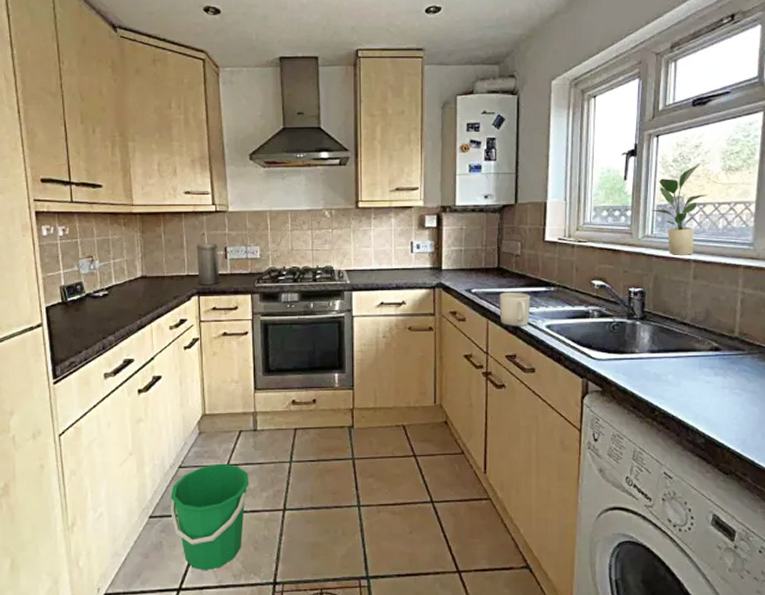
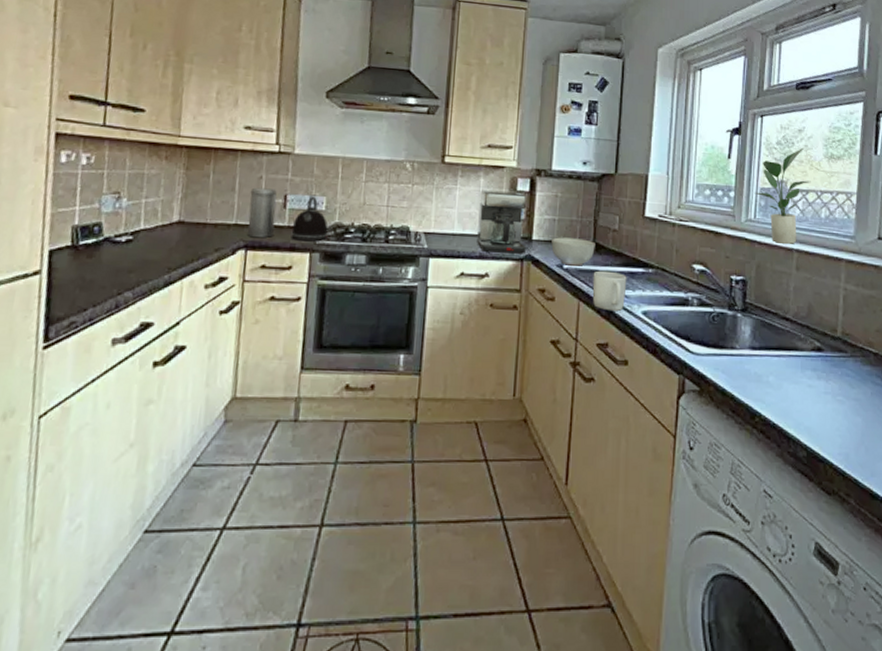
bucket: present [170,463,249,571] -> none [173,462,282,608]
kettle: none [234,246,264,285] -> present [291,196,328,242]
coffee maker: none [392,228,437,283] -> present [477,190,527,254]
bowl: none [460,265,500,290] -> present [551,237,595,266]

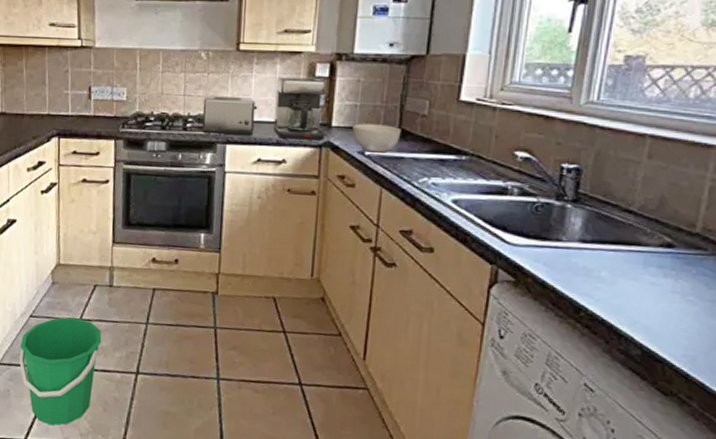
bucket: none [173,462,282,608] -> present [19,317,102,426]
canister: present [248,187,277,238] -> none [58,80,83,127]
kettle: present [291,196,328,242] -> none [97,87,130,130]
toaster: none [404,207,462,249] -> present [202,96,258,136]
mug: present [592,270,627,311] -> none [396,157,436,198]
potted plant: present [754,147,811,245] -> none [600,15,679,130]

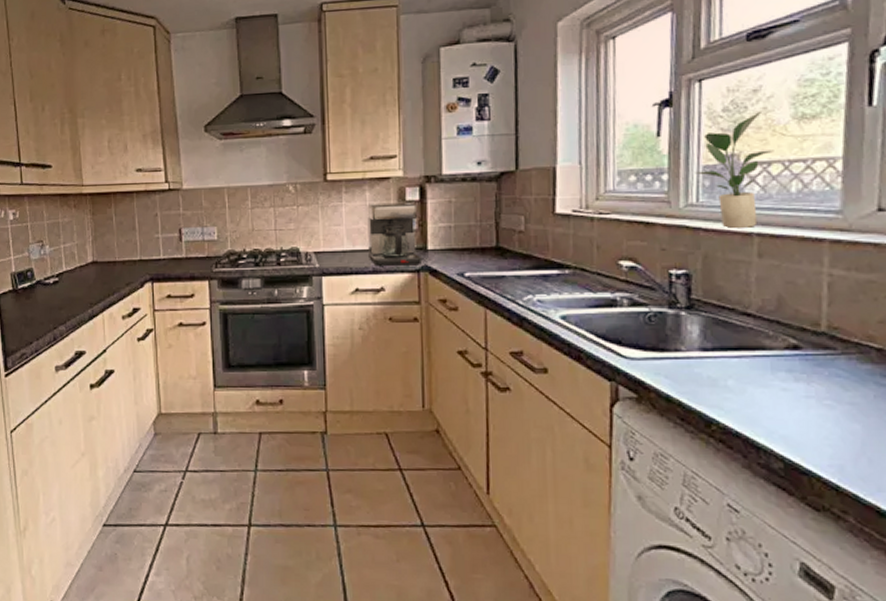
bucket: present [19,317,102,426] -> none [125,469,210,590]
toaster: present [202,96,258,136] -> none [295,226,351,267]
bowl: present [352,123,401,153] -> none [449,244,499,273]
potted plant: none [600,15,679,130] -> present [695,110,774,230]

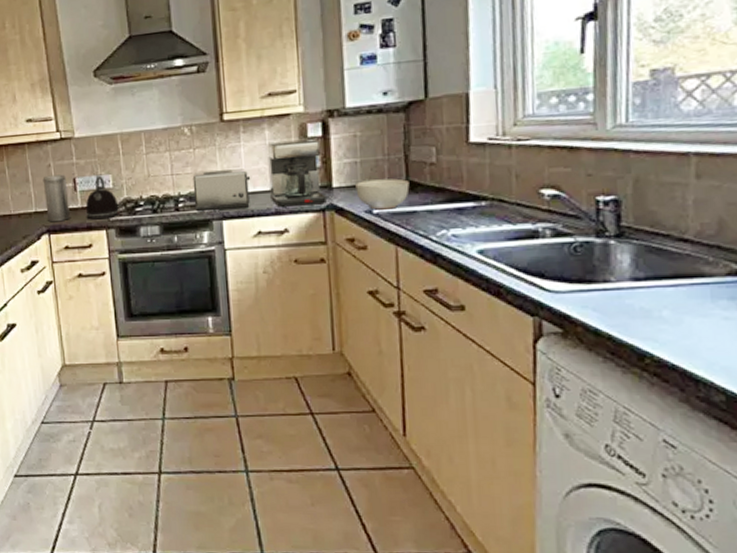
canister: none [149,224,175,271] -> present [42,174,71,223]
kettle: none [189,227,222,270] -> present [85,175,119,220]
toaster: none [295,226,351,267] -> present [192,167,251,212]
bowl: none [449,244,499,273] -> present [355,178,410,210]
potted plant: present [695,110,774,230] -> none [624,18,714,150]

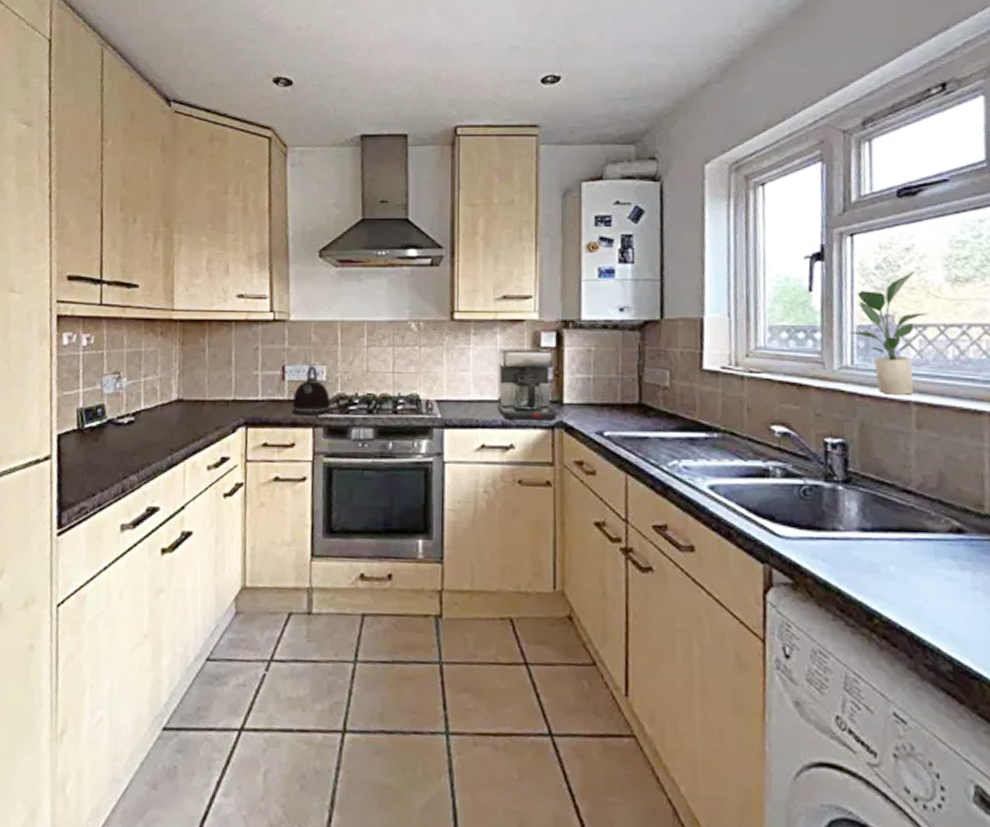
canister: present [42,174,71,223] -> none [246,359,275,414]
toaster: present [192,167,251,212] -> none [415,372,478,418]
bowl: present [355,178,410,210] -> none [587,399,642,433]
potted plant: none [624,18,714,150] -> present [849,270,929,397]

